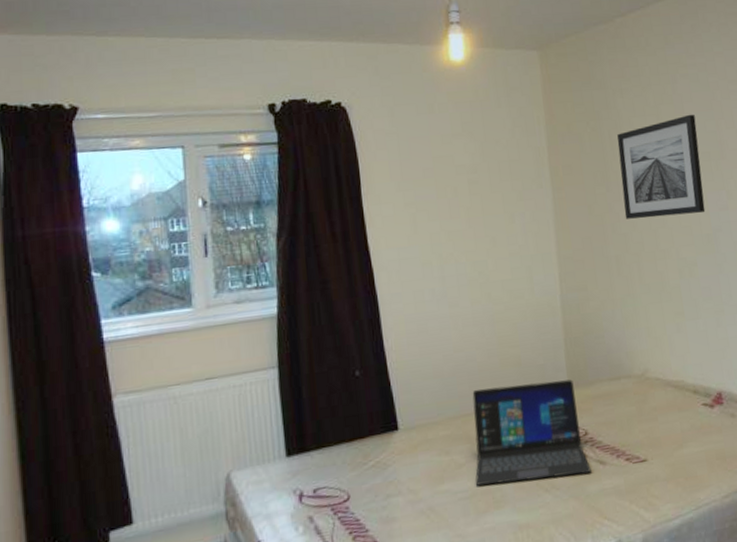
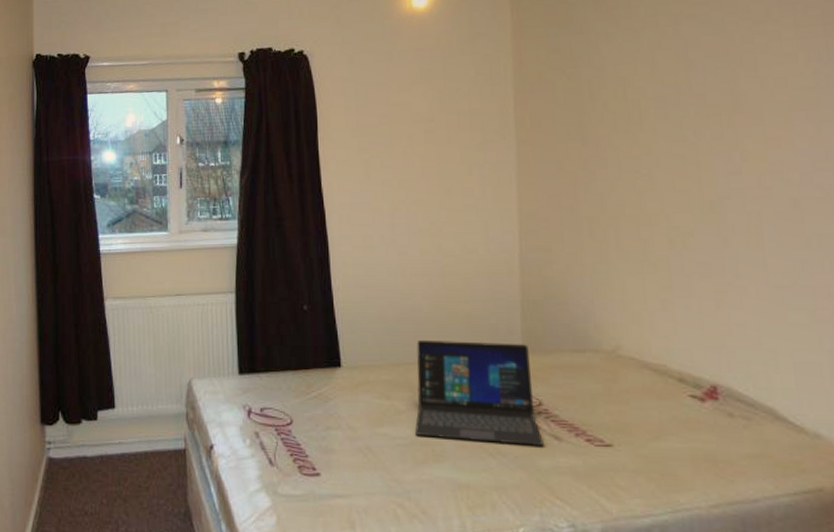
wall art: present [617,114,706,219] -> none [598,60,710,179]

